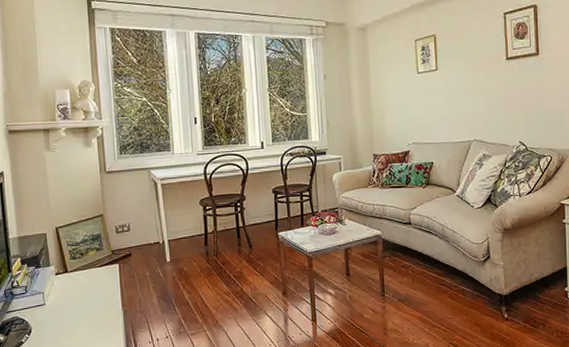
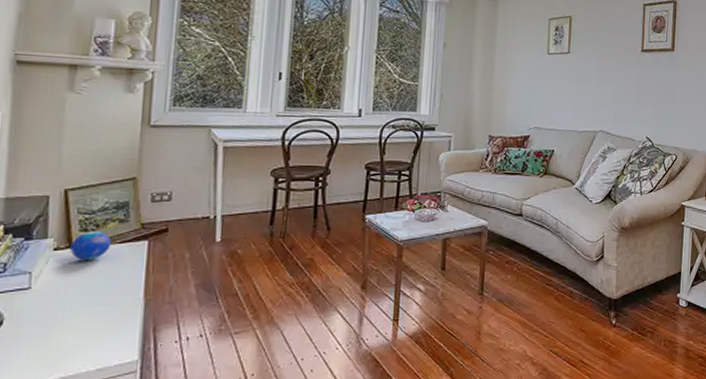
decorative orb: none [66,259,94,281] -> present [70,231,112,260]

